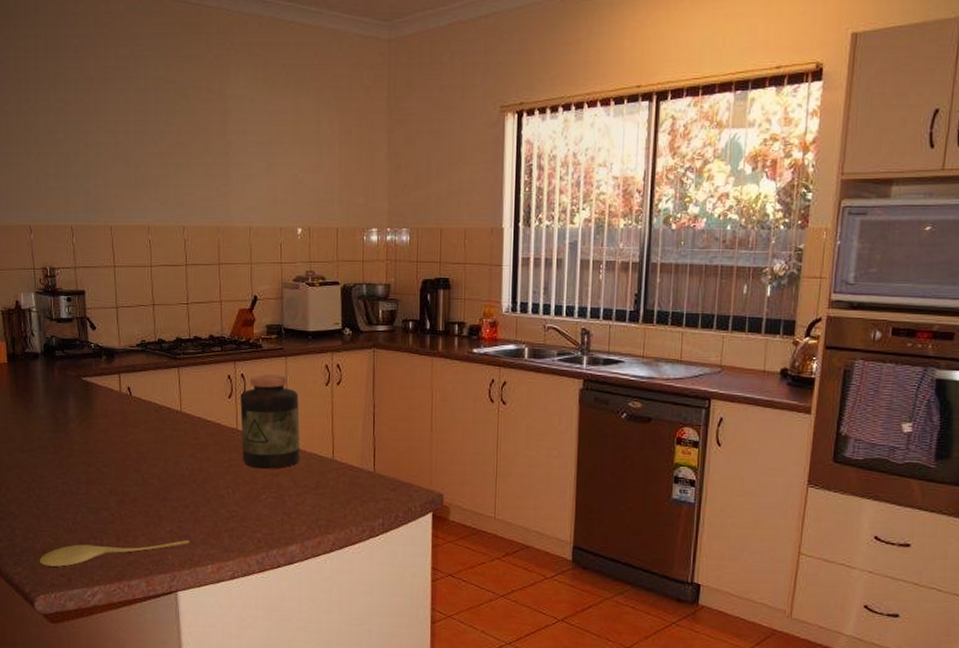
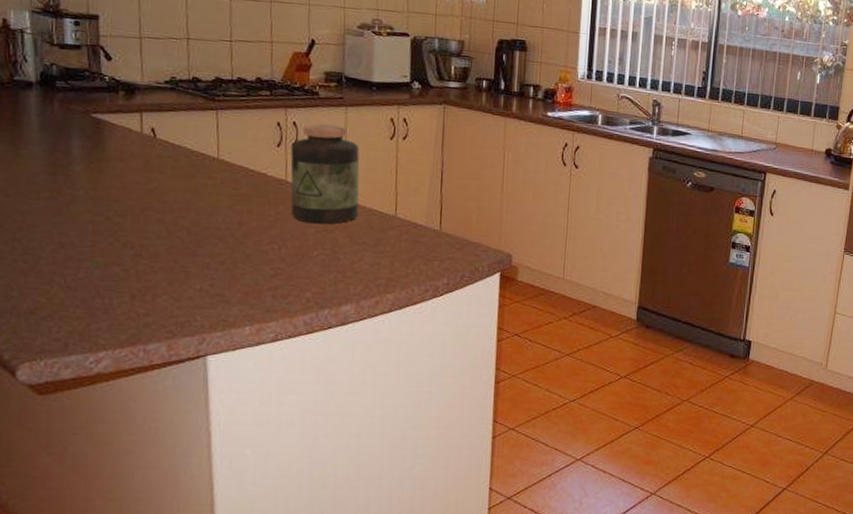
spoon: present [39,539,189,567] -> none [25,298,223,330]

